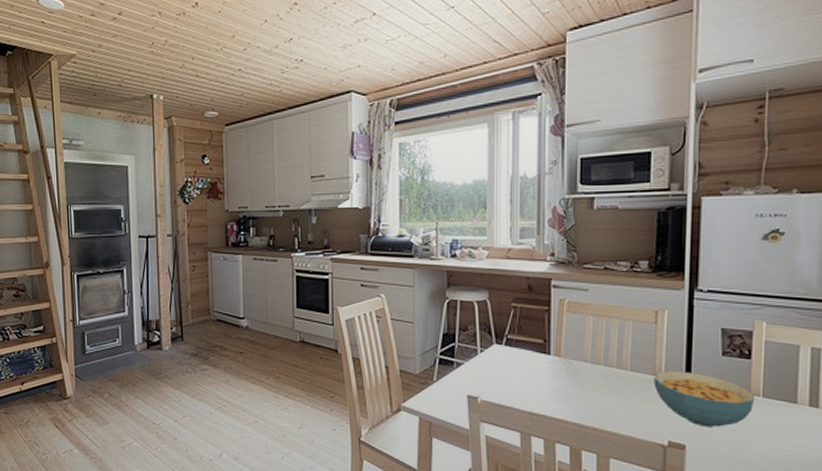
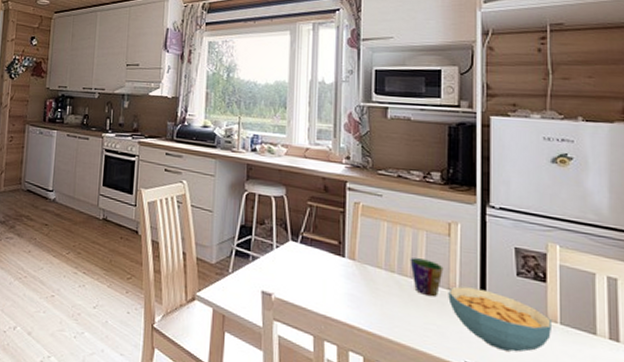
cup: none [616,349,650,384] -> present [410,258,443,297]

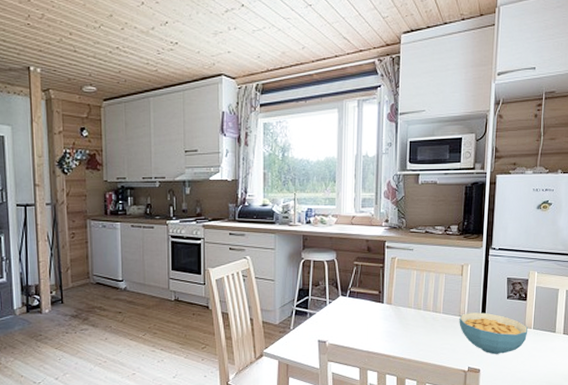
cup: present [410,258,443,297] -> none [432,296,457,324]

